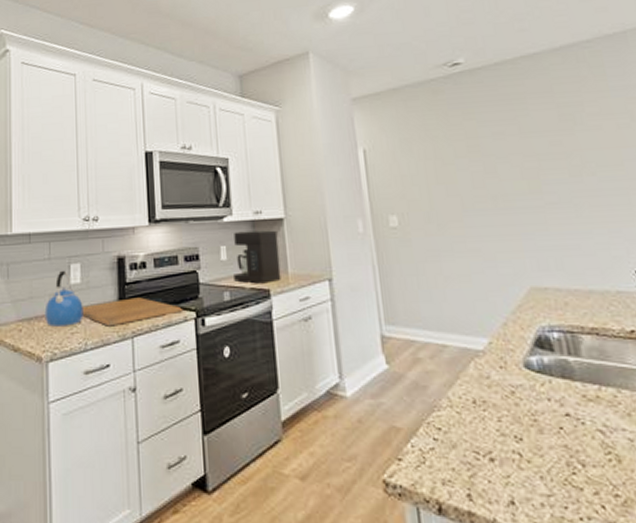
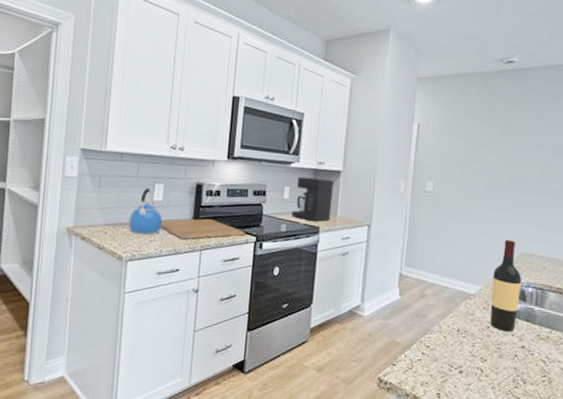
wine bottle: none [500,273,550,395] -> present [489,239,522,332]

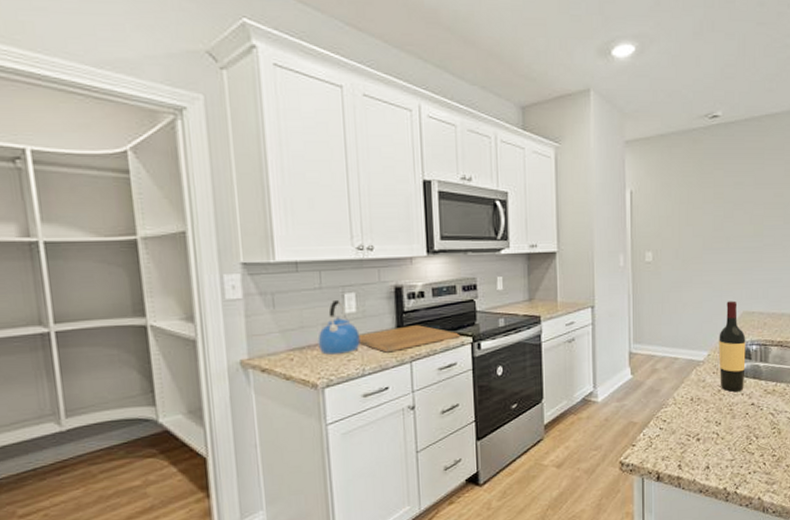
coffee maker: present [292,176,334,222] -> none [509,262,551,311]

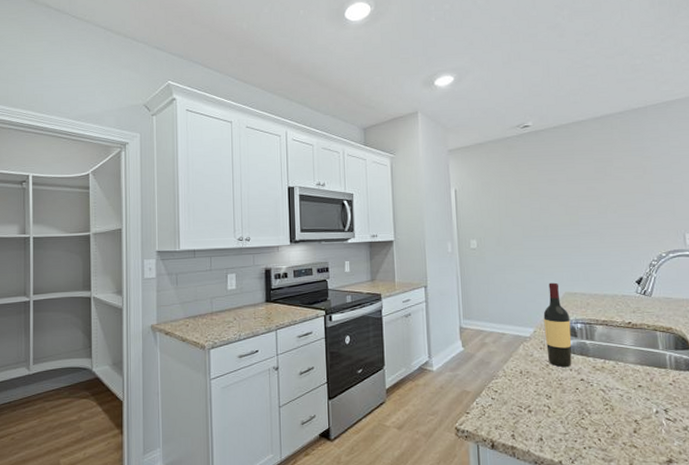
kettle: present [317,299,360,355] -> none [207,279,238,322]
chopping board: present [358,325,461,353] -> none [237,300,316,322]

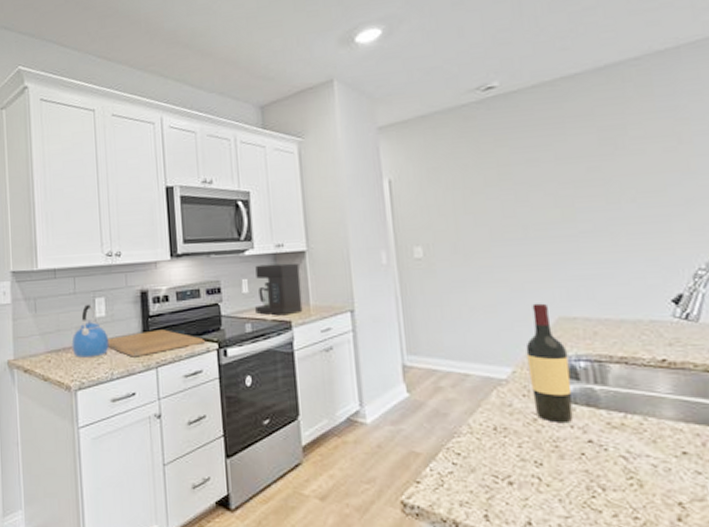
kettle: none [207,279,238,322] -> present [71,304,109,358]
chopping board: none [237,300,316,322] -> present [107,329,206,357]
coffee maker: none [354,249,390,290] -> present [255,263,303,316]

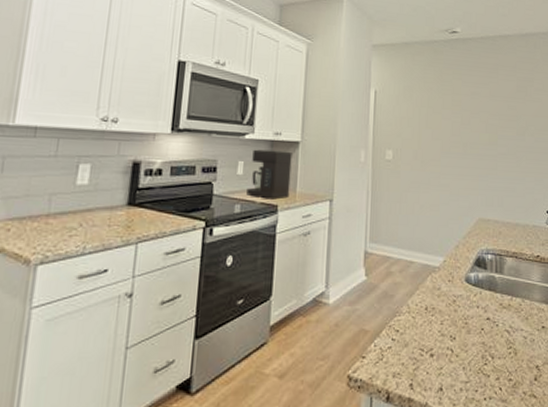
kettle: present [71,304,109,358] -> none [40,169,88,228]
chopping board: present [107,329,206,357] -> none [84,203,194,231]
wine bottle: present [525,303,574,422] -> none [454,206,481,303]

